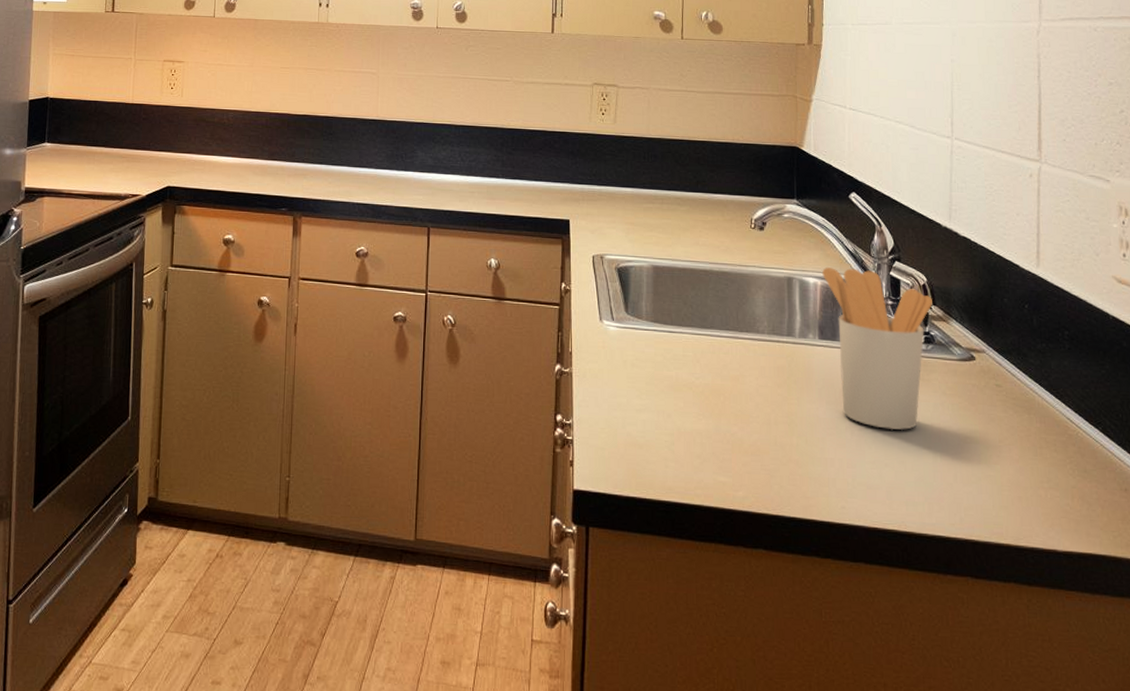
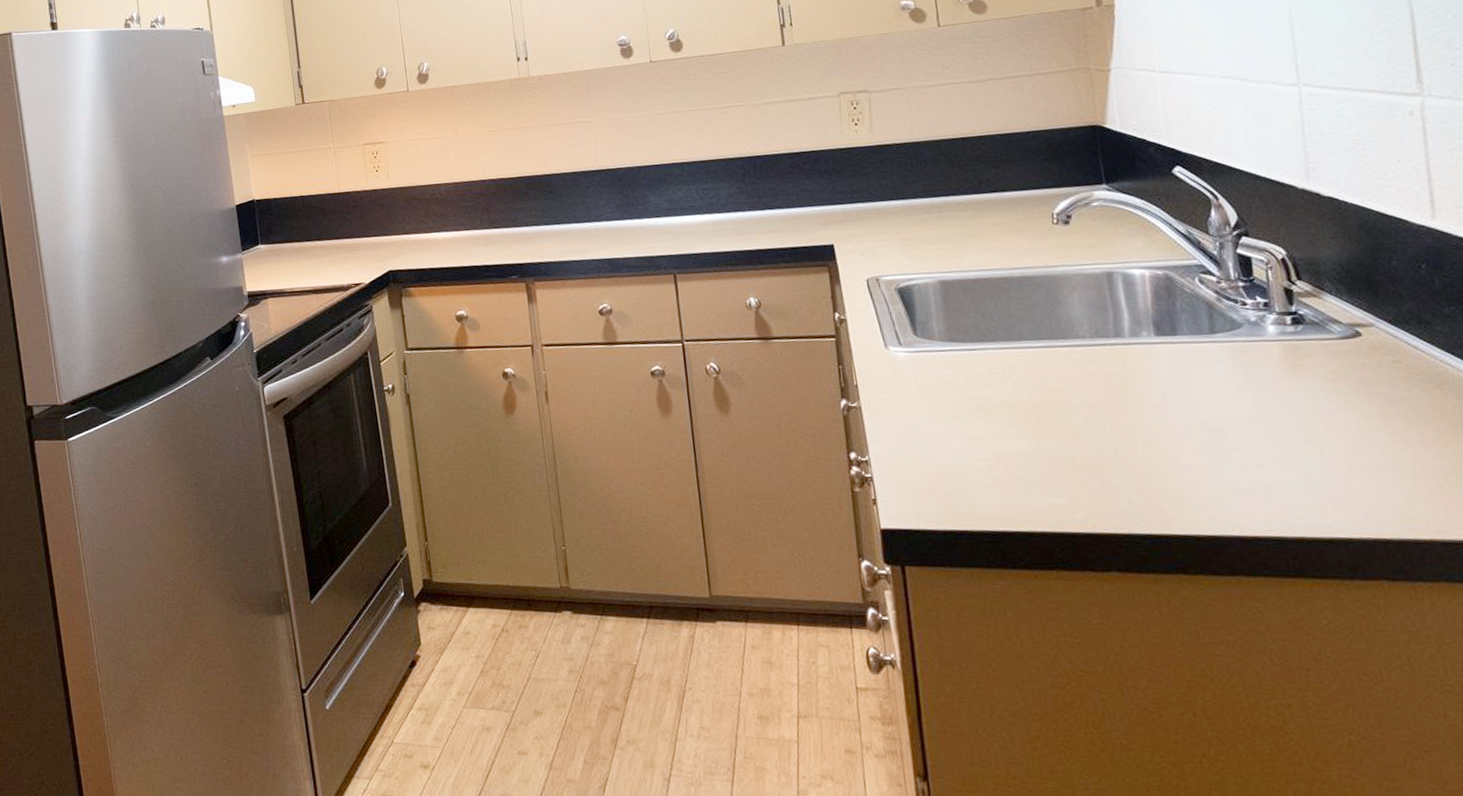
utensil holder: present [822,266,933,431] -> none [1149,251,1297,427]

